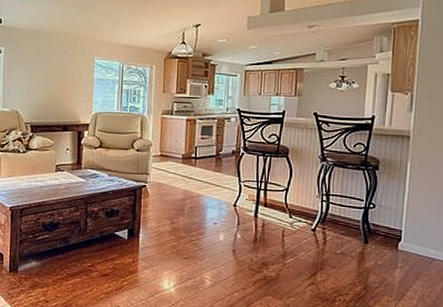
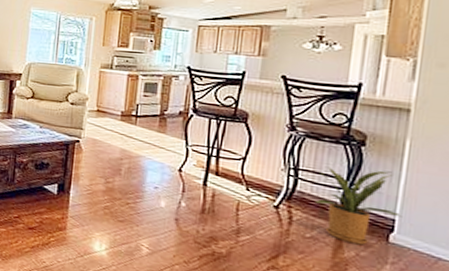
house plant: none [336,190,407,255] -> present [307,166,402,245]

